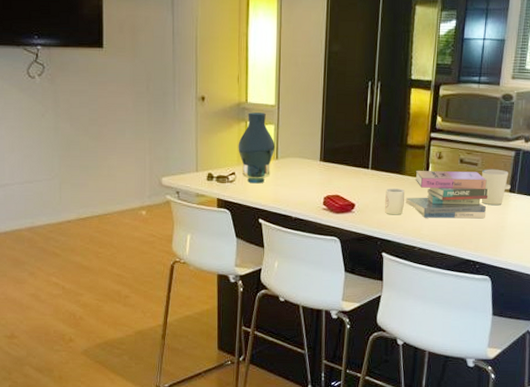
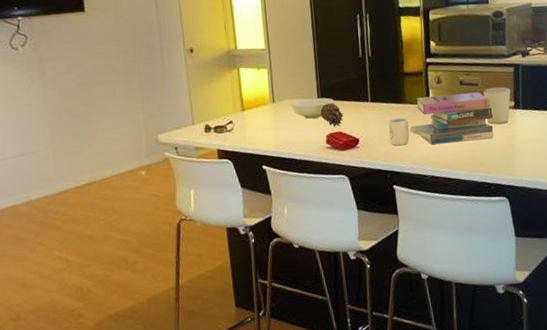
vase: present [238,112,275,184] -> none [232,57,271,130]
bowl: none [293,159,336,179] -> present [290,97,334,119]
fruit: none [321,166,343,190] -> present [320,103,344,127]

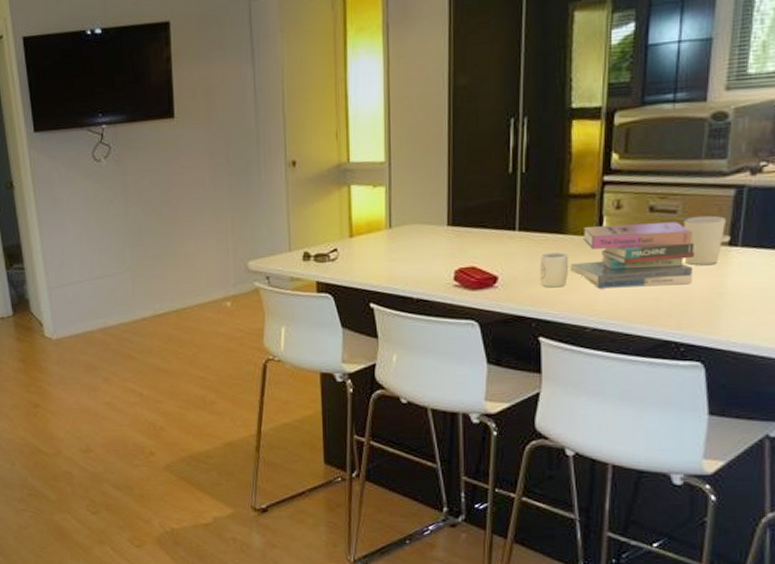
bowl: present [290,97,334,119] -> none [411,224,469,250]
fruit: present [320,103,344,127] -> none [449,230,480,260]

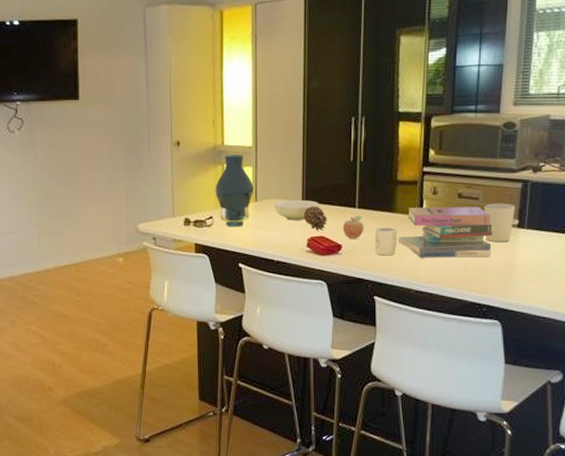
vase: none [339,172,388,261] -> present [215,155,254,227]
bowl: none [411,224,469,250] -> present [273,200,319,221]
fruit: none [449,230,480,260] -> present [303,206,328,231]
fruit: none [498,239,526,268] -> present [342,215,364,239]

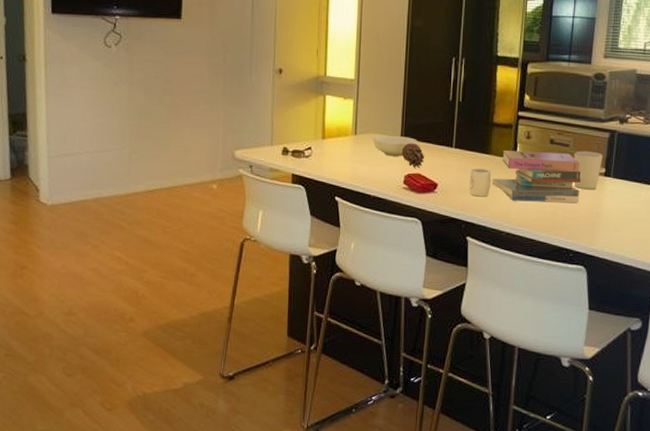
vase: present [215,155,254,227] -> none [315,86,354,160]
fruit: present [342,215,364,239] -> none [439,154,460,178]

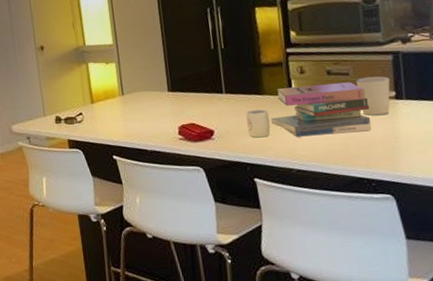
bowl: present [372,136,417,157] -> none [140,90,186,111]
fruit: present [401,143,425,168] -> none [171,94,197,119]

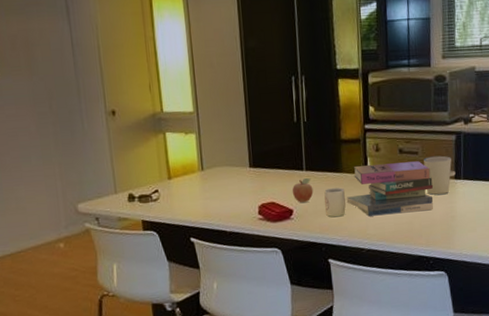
fruit: none [212,100,235,124] -> present [292,177,314,202]

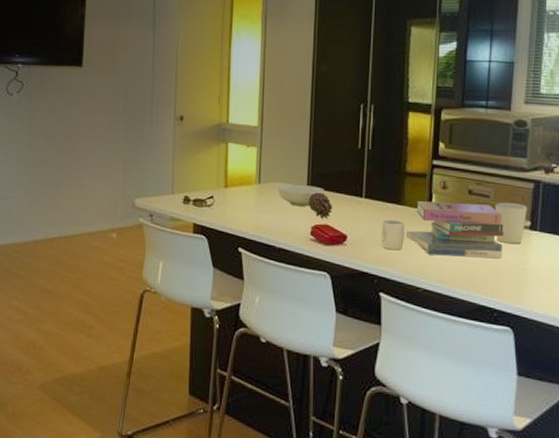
bowl: none [220,165,267,188] -> present [277,184,325,207]
fruit: none [252,171,277,197] -> present [308,192,333,219]
fruit: present [292,177,314,202] -> none [348,205,371,230]

